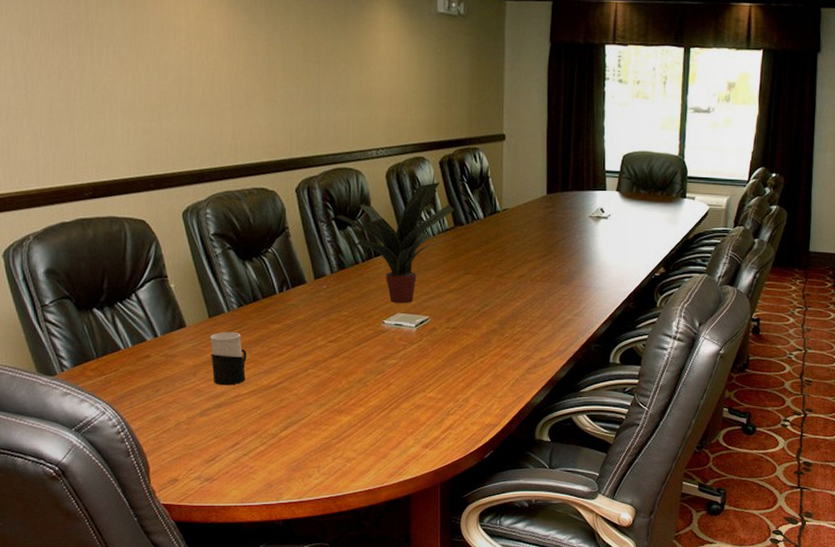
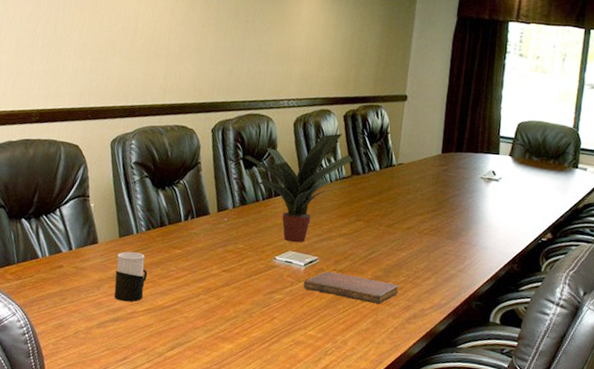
notebook: none [417,330,516,358] -> present [303,271,399,304]

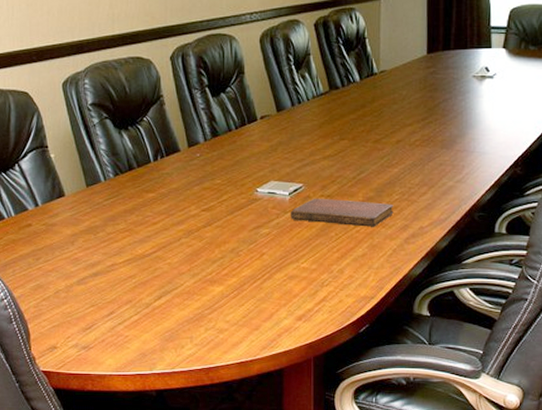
cup: present [114,251,148,302] -> none [88,200,122,254]
potted plant: present [244,133,353,243] -> none [209,45,329,171]

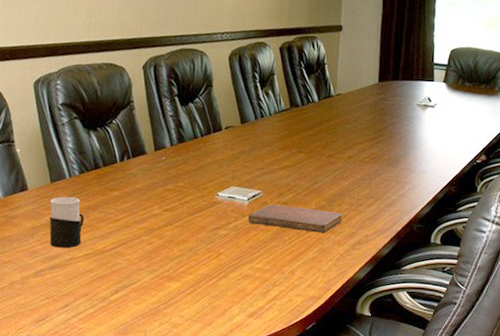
cup: none [88,200,122,254] -> present [49,196,84,248]

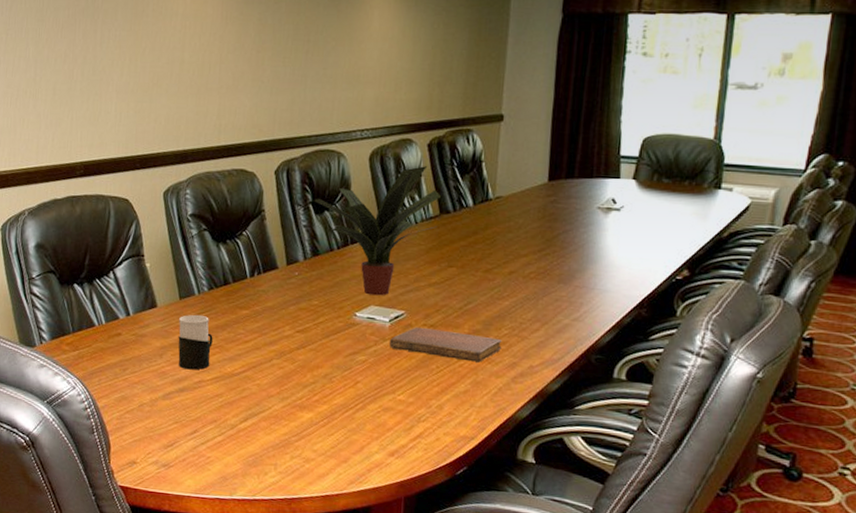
potted plant: none [179,66,291,178] -> present [313,166,441,296]

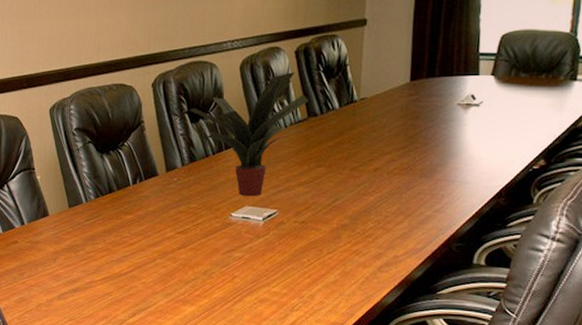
cup: present [178,314,213,370] -> none [69,221,101,272]
notebook: present [390,327,502,362] -> none [264,224,368,254]

